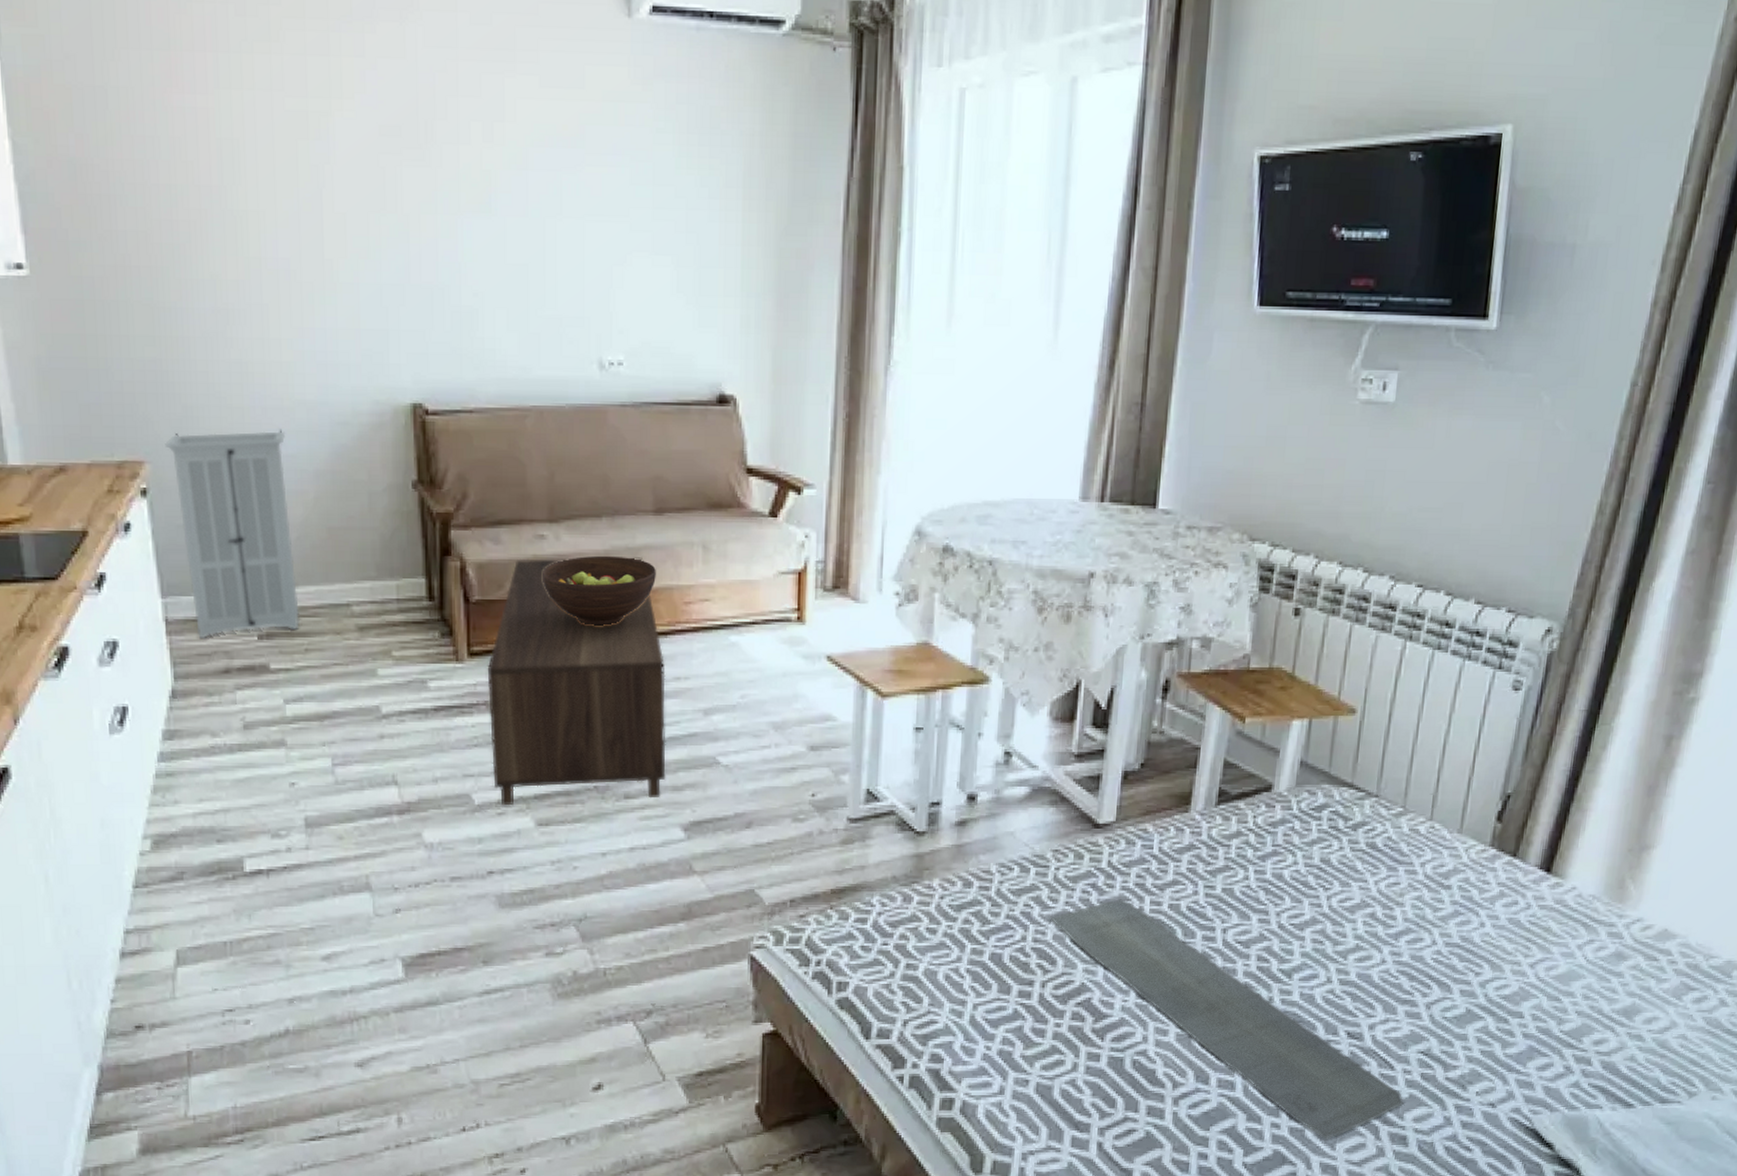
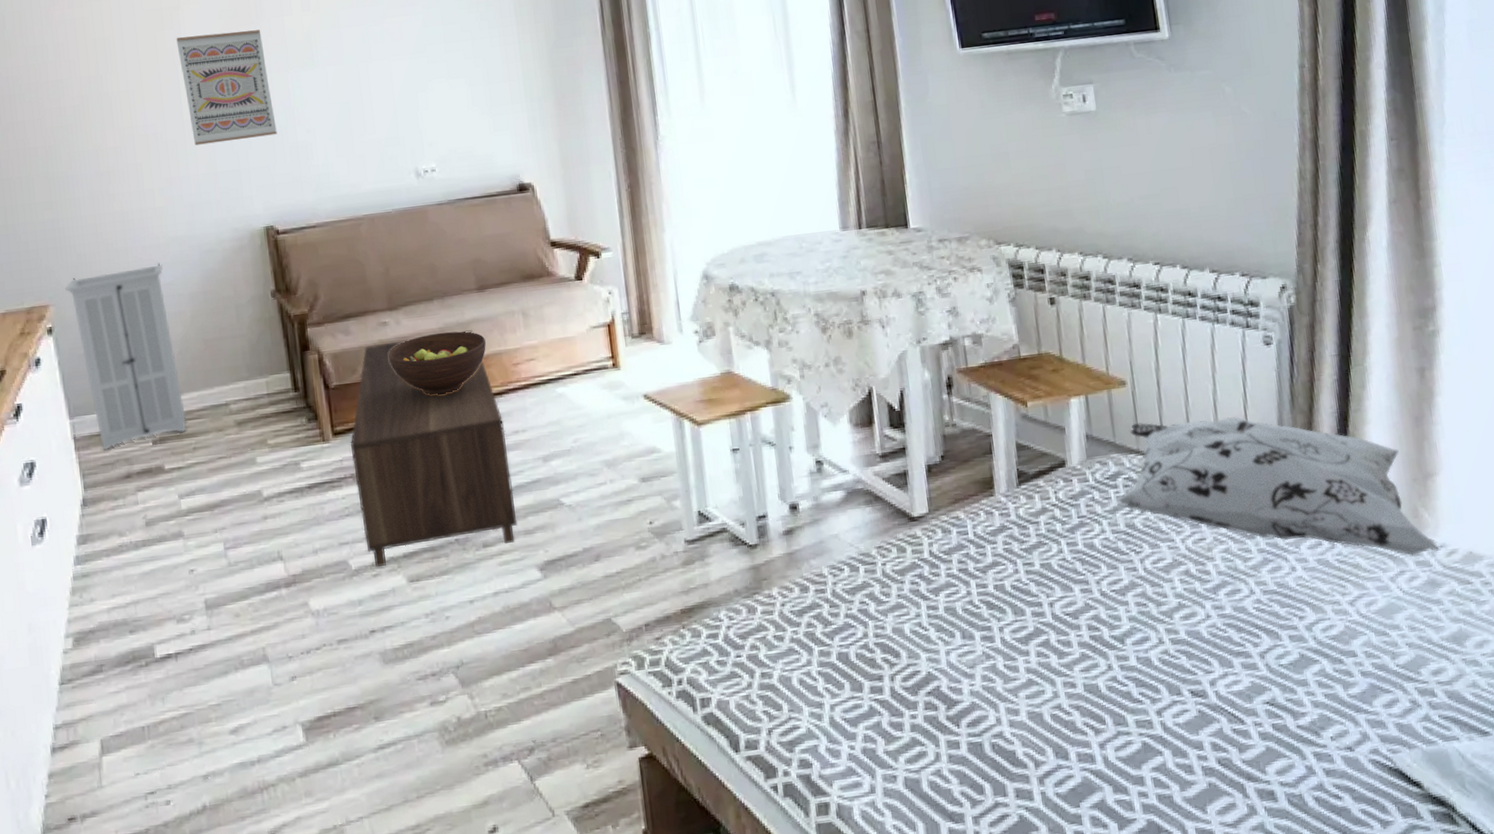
wall art: none [323,151,437,293] -> present [176,30,277,145]
bath mat: present [1048,899,1404,1139] -> none [884,586,1263,803]
decorative pillow: none [1316,755,1635,926] -> present [1115,416,1439,555]

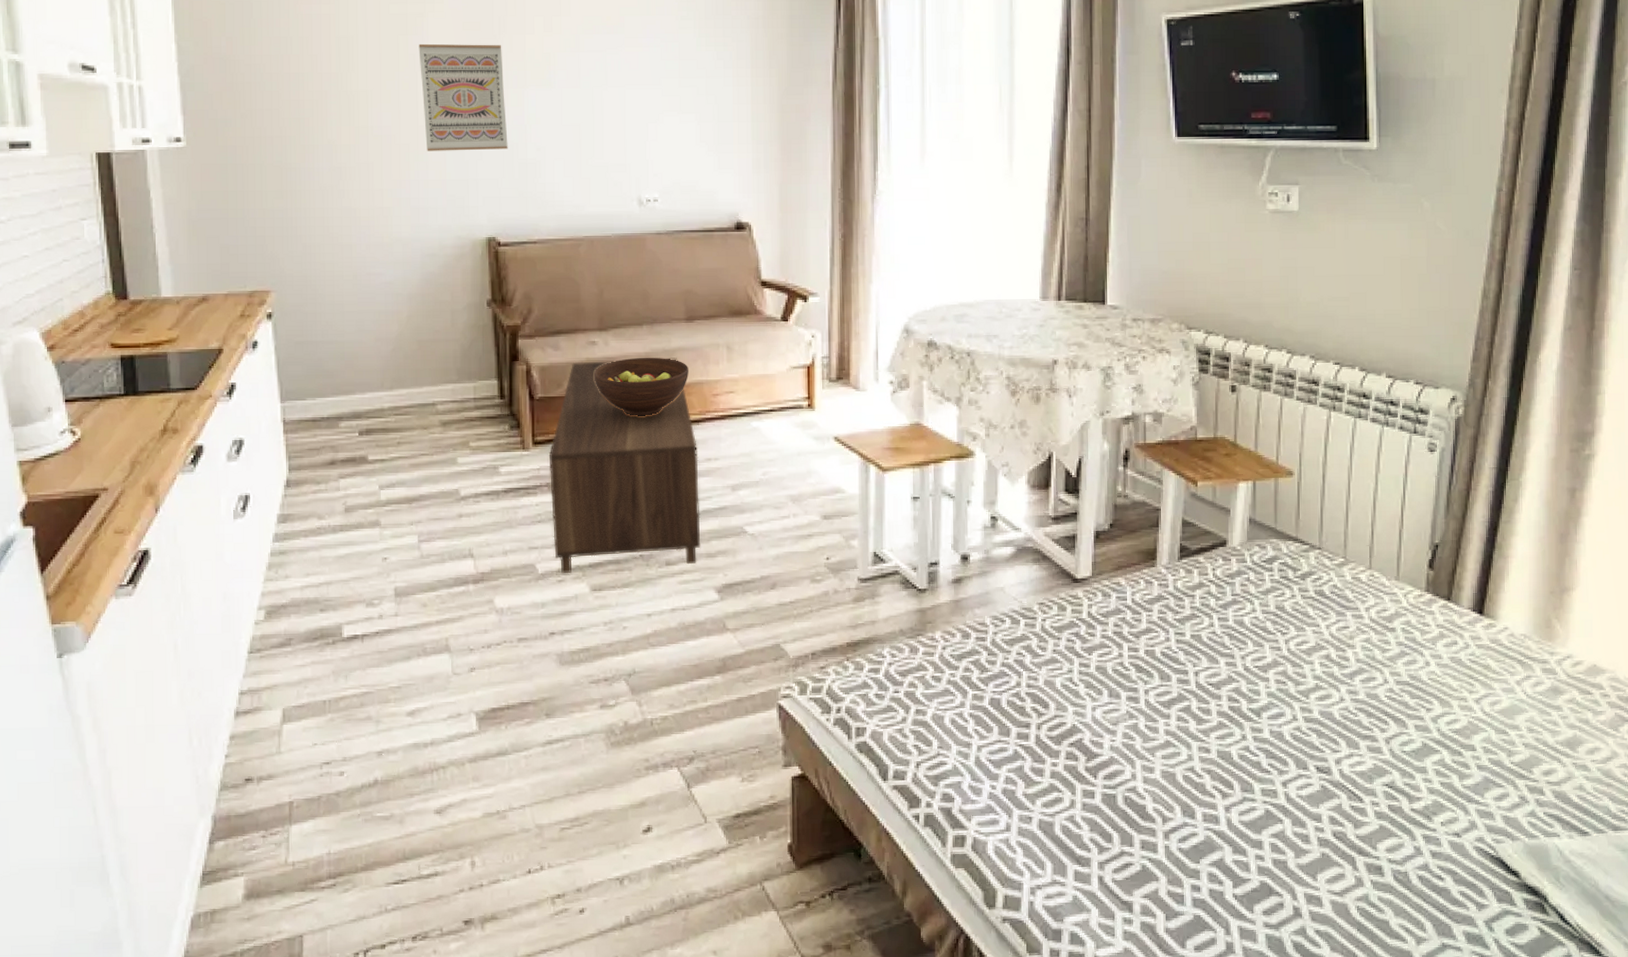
storage cabinet: present [65,262,187,451] -> none [288,261,393,436]
decorative pillow: present [1115,416,1439,555] -> none [1269,512,1565,662]

